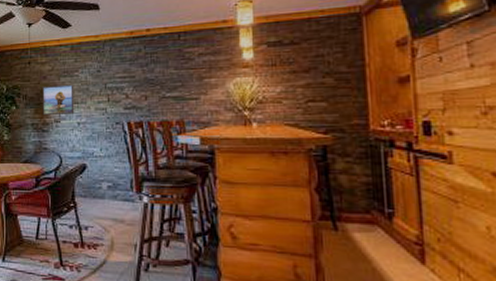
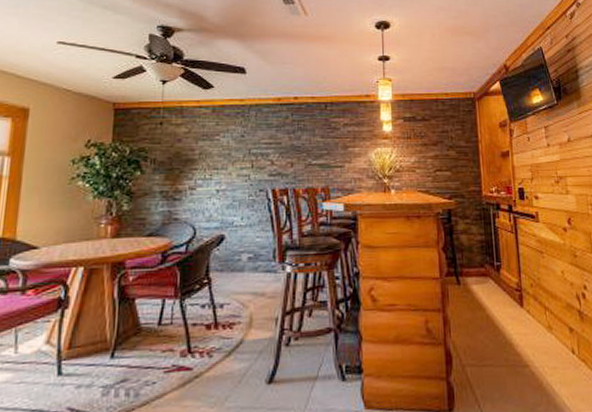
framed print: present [42,84,75,115] -> none [174,148,214,181]

